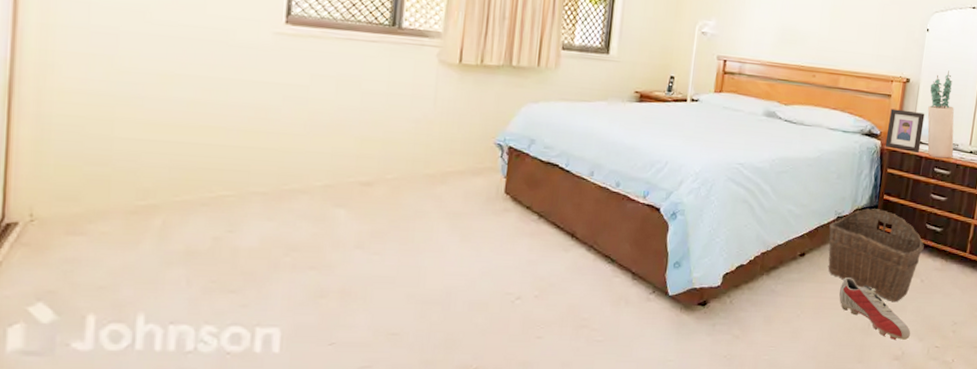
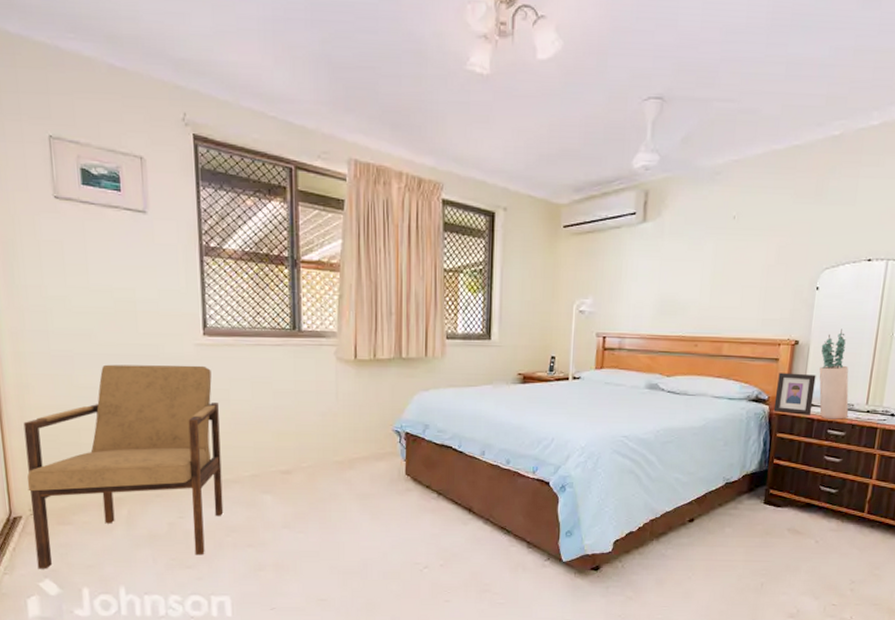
armchair: none [29,47,294,290] -> present [23,364,224,569]
wicker basket: present [828,208,924,301] -> none [717,473,818,562]
shoe: present [839,277,911,340] -> none [730,541,806,598]

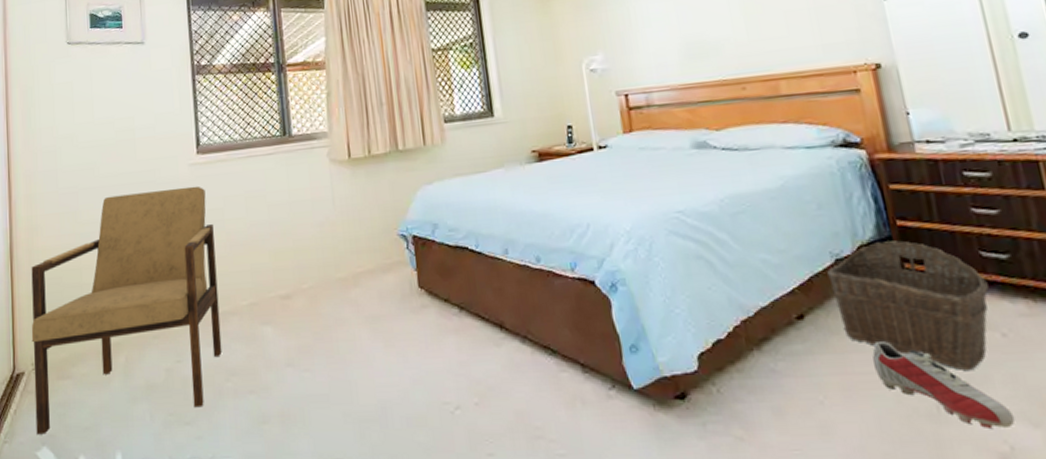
wicker basket: none [717,473,818,562] -> present [827,240,989,370]
shoe: none [730,541,806,598] -> present [872,341,1015,428]
picture frame: present [773,372,816,416] -> none [866,102,931,158]
vase: present [819,329,849,421] -> none [914,40,987,159]

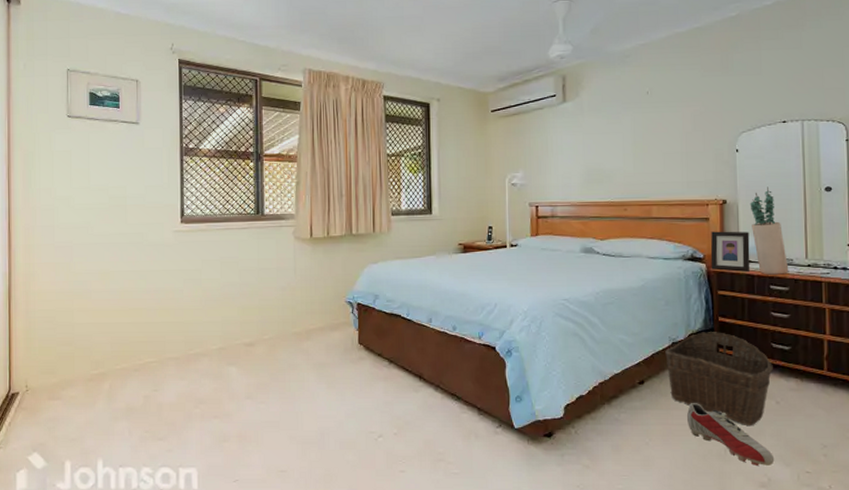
armchair: present [31,186,222,435] -> none [26,249,193,443]
picture frame: none [866,102,931,158] -> present [710,231,751,273]
vase: none [914,40,987,159] -> present [750,187,789,276]

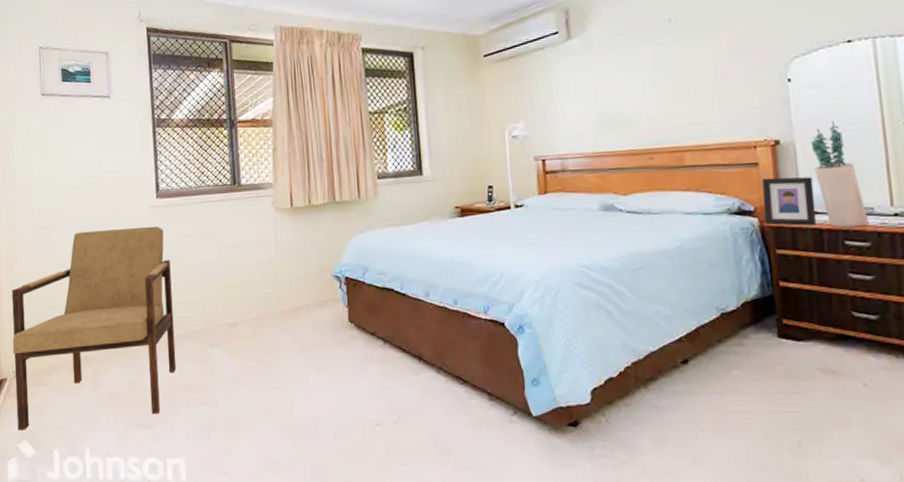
armchair: none [26,249,193,443] -> present [11,226,177,430]
wicker basket: present [665,332,773,425] -> none [712,299,857,413]
shoe: present [687,403,775,465] -> none [746,386,867,463]

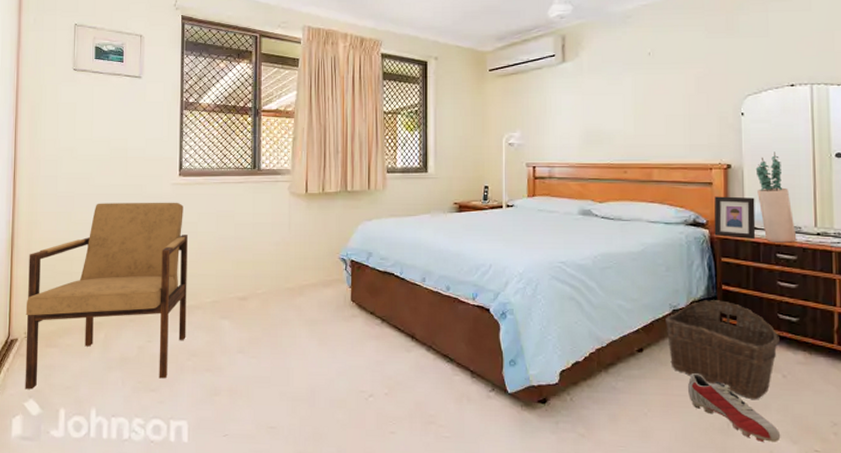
wicker basket: none [712,299,857,413] -> present [665,300,780,399]
shoe: none [746,386,867,463] -> present [688,373,781,442]

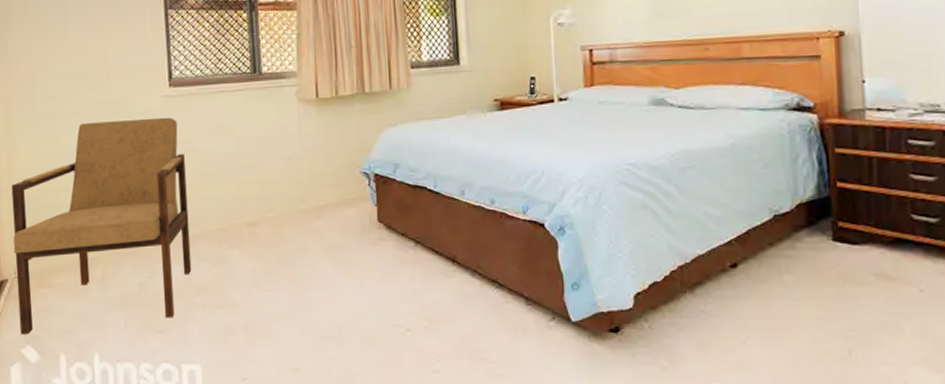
wicker basket: present [665,300,780,399] -> none [765,201,914,319]
shoe: present [688,373,781,442] -> none [796,291,919,371]
picture frame: present [714,196,756,240] -> none [823,71,880,124]
vase: present [755,151,797,244] -> none [877,11,935,128]

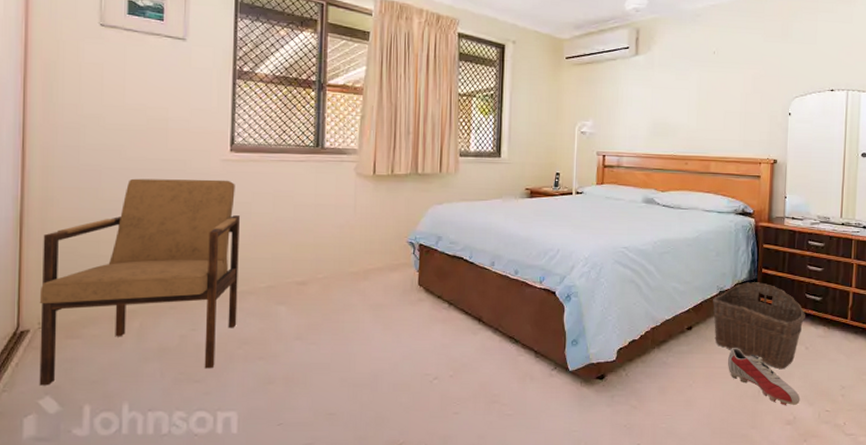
wicker basket: none [765,201,914,319] -> present [713,282,805,369]
shoe: none [796,291,919,371] -> present [728,348,801,405]

